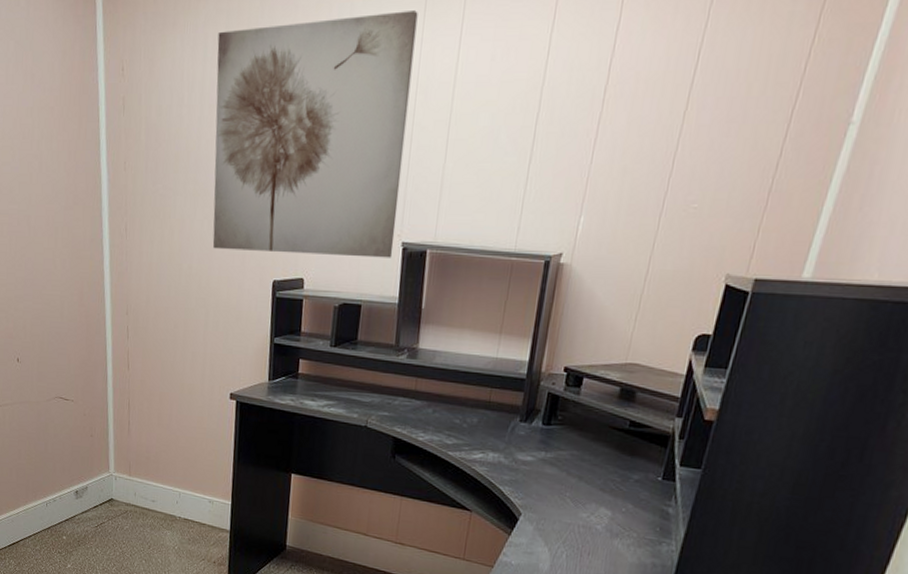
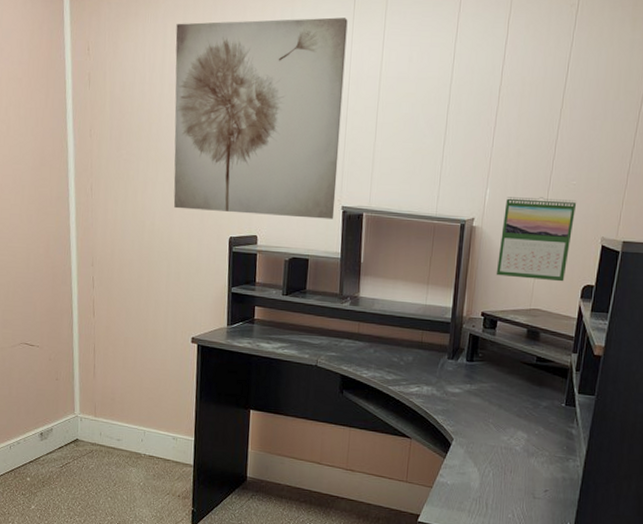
calendar: none [585,225,697,331] -> present [496,197,577,282]

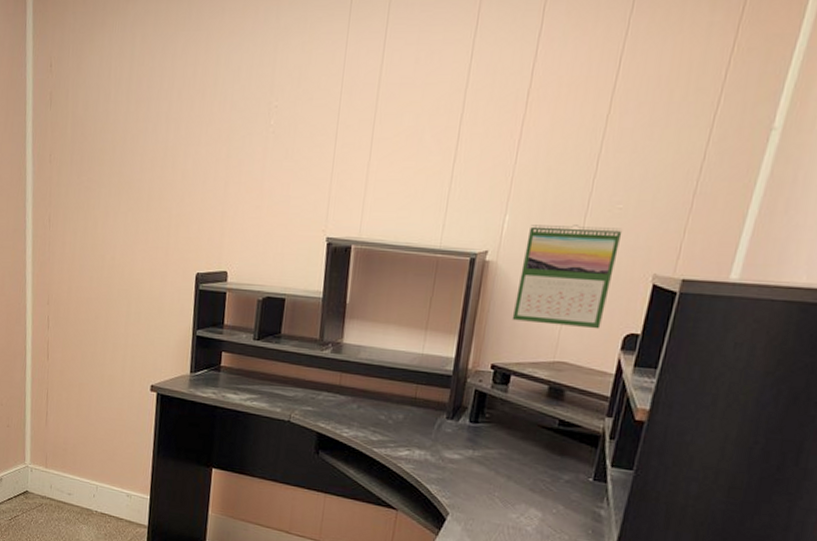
wall art: present [173,17,348,219] -> none [136,15,343,253]

